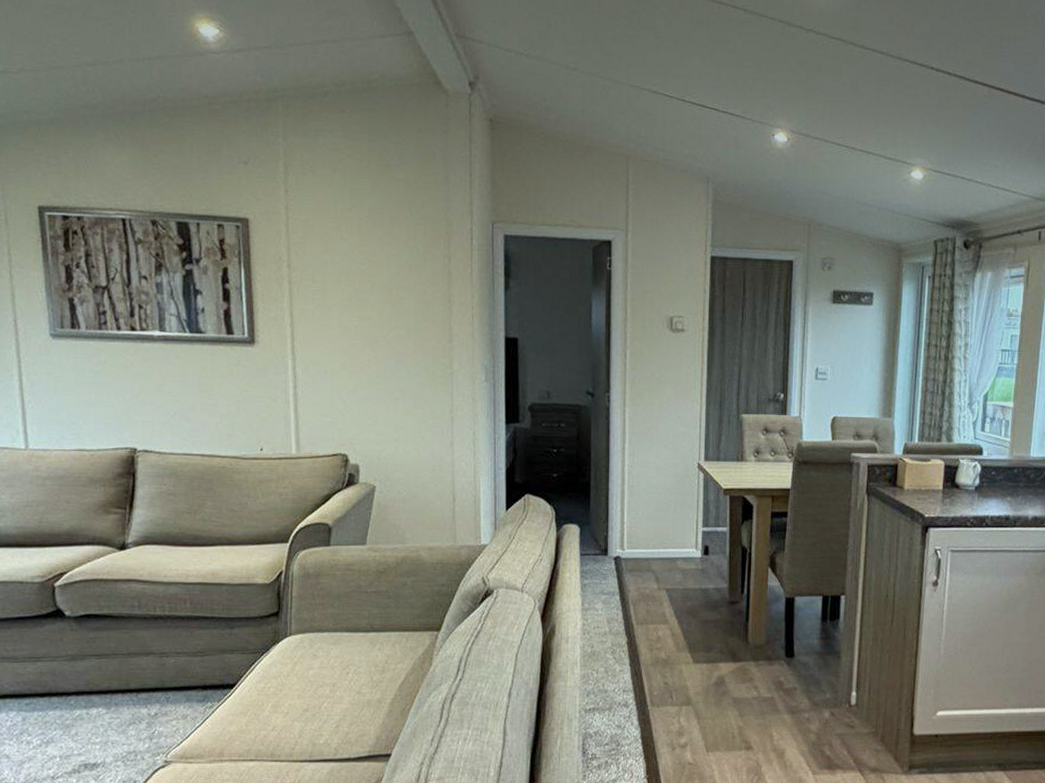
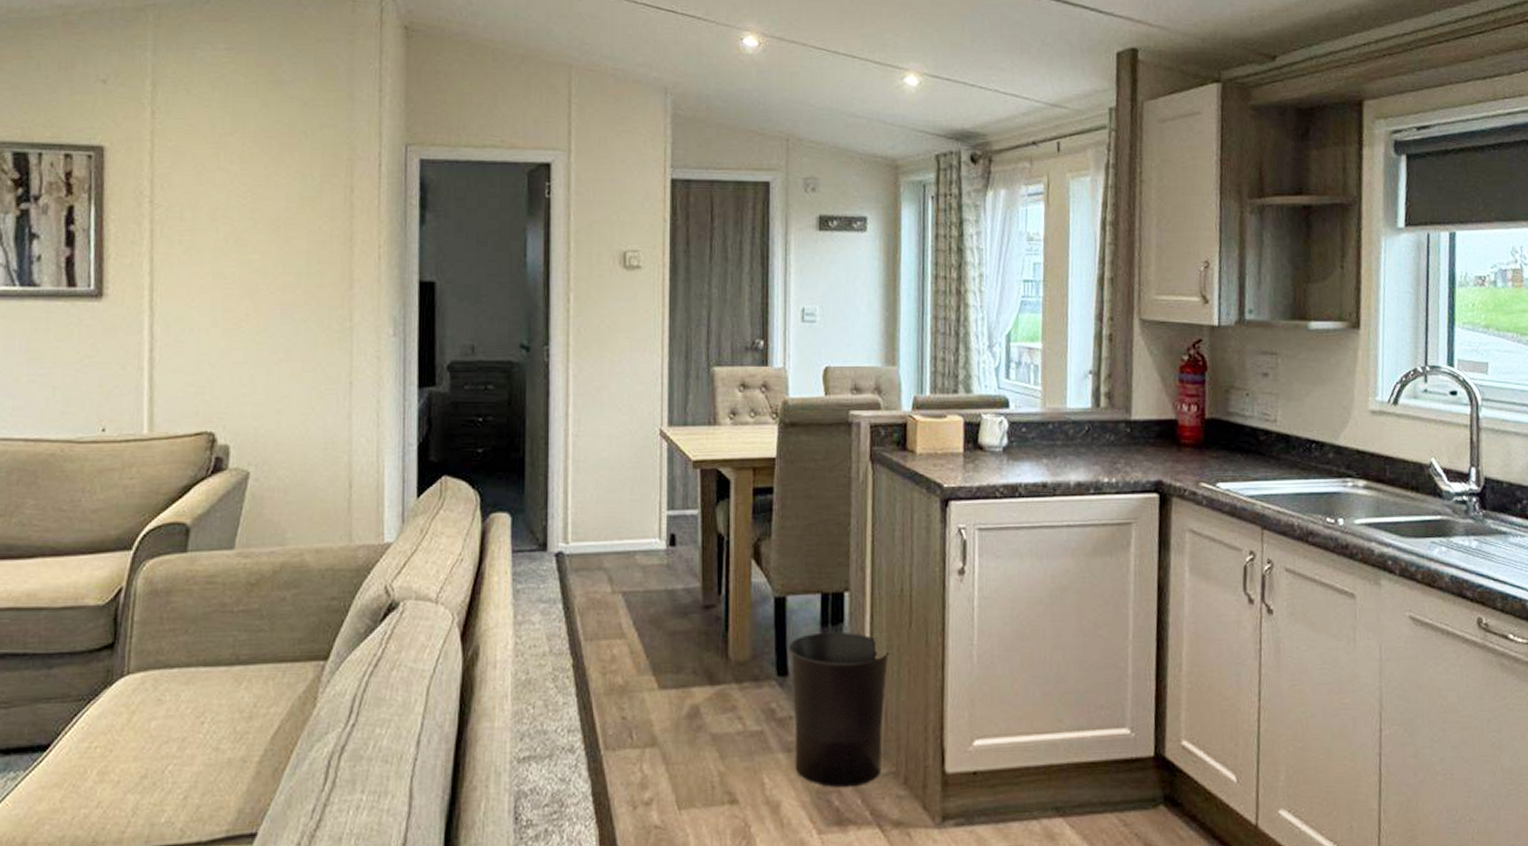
waste bin: none [795,625,875,741] -> present [788,632,890,787]

